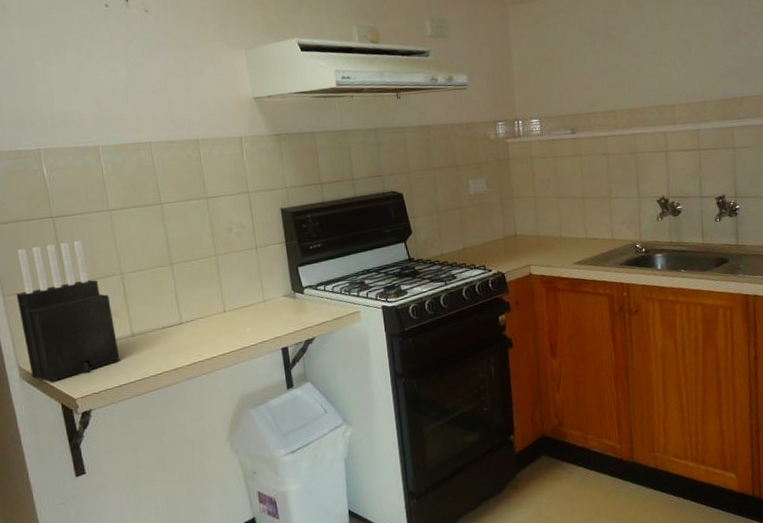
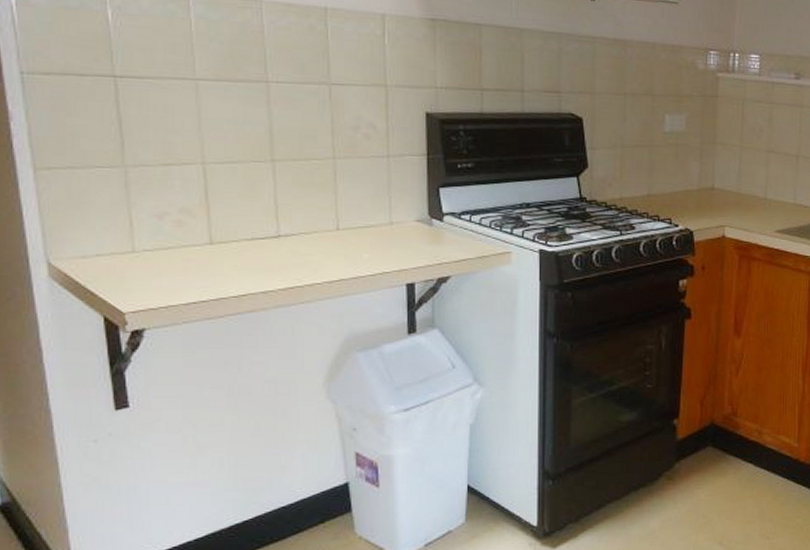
knife block: present [16,240,120,383] -> none [53,111,191,288]

